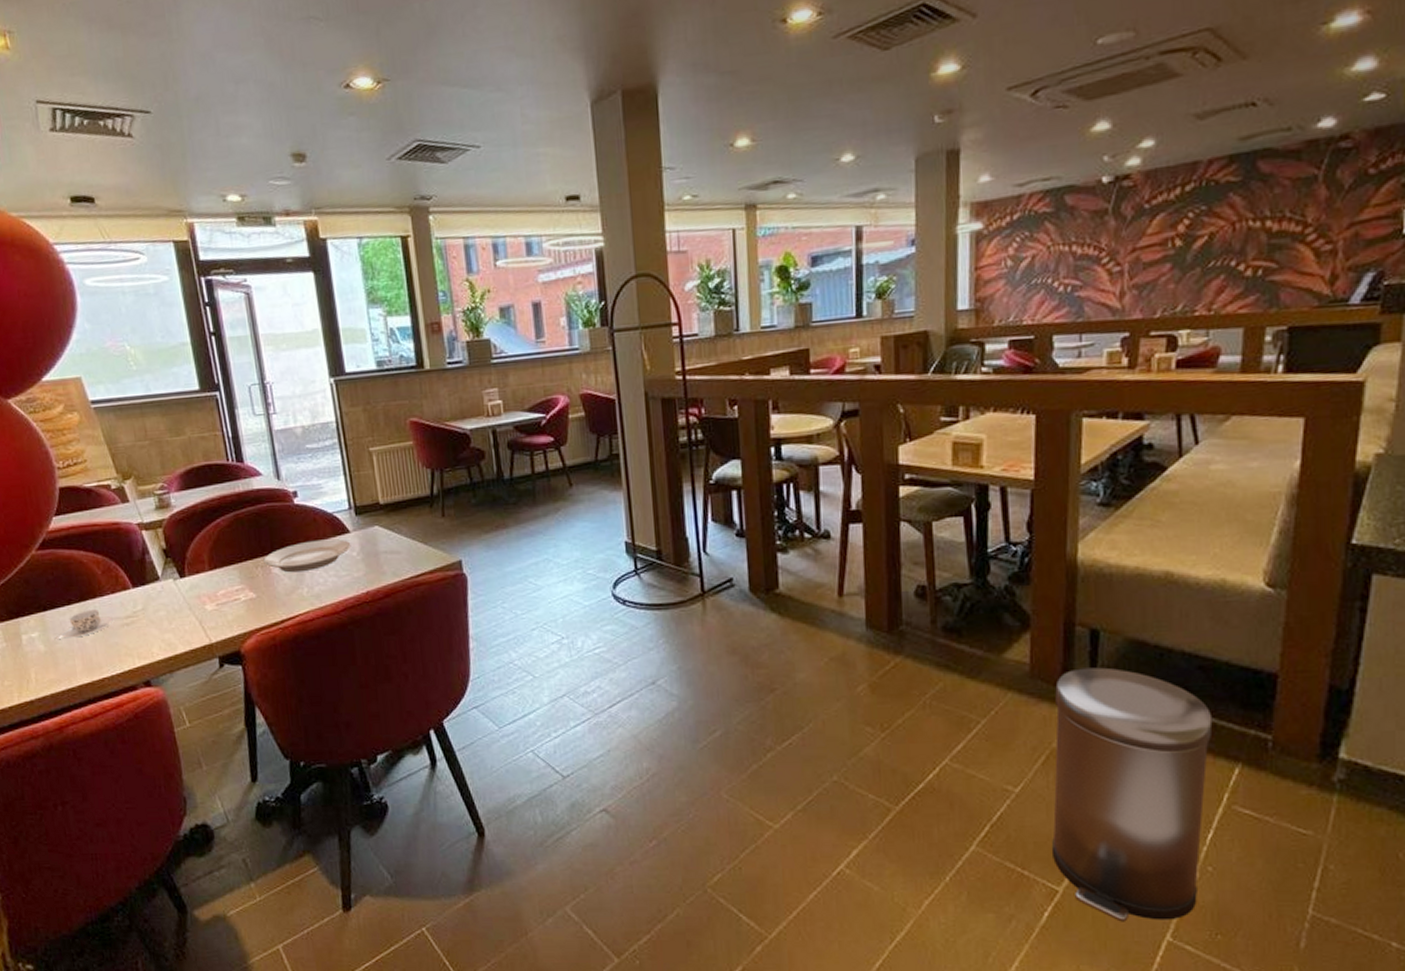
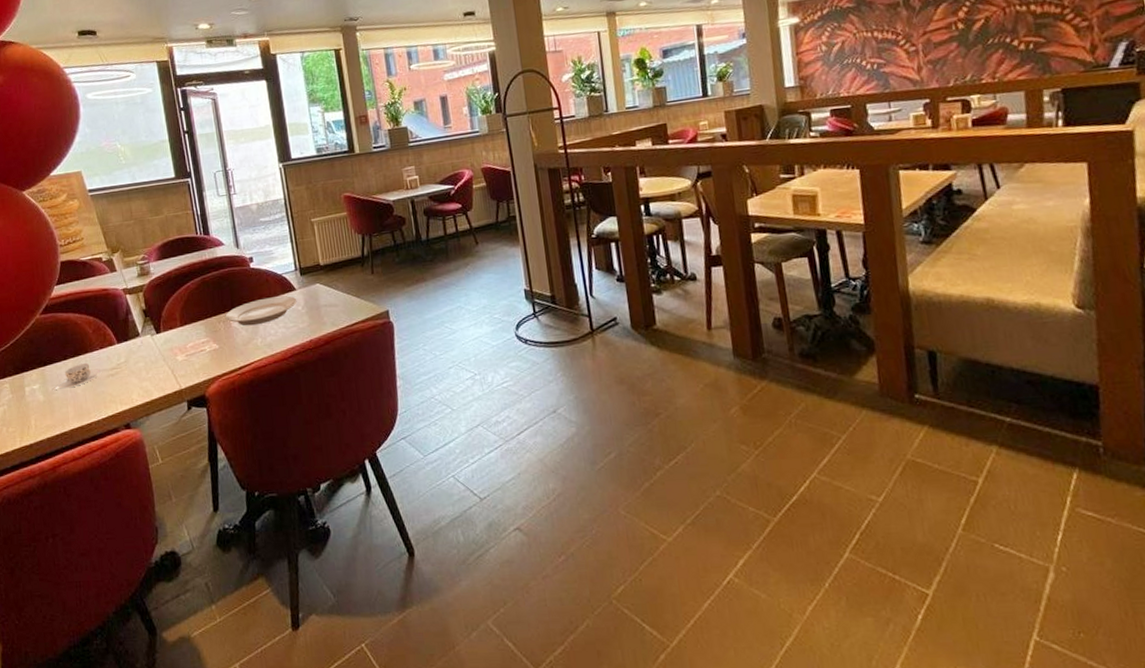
pedal bin: present [1052,667,1213,922] -> none [903,385,1056,623]

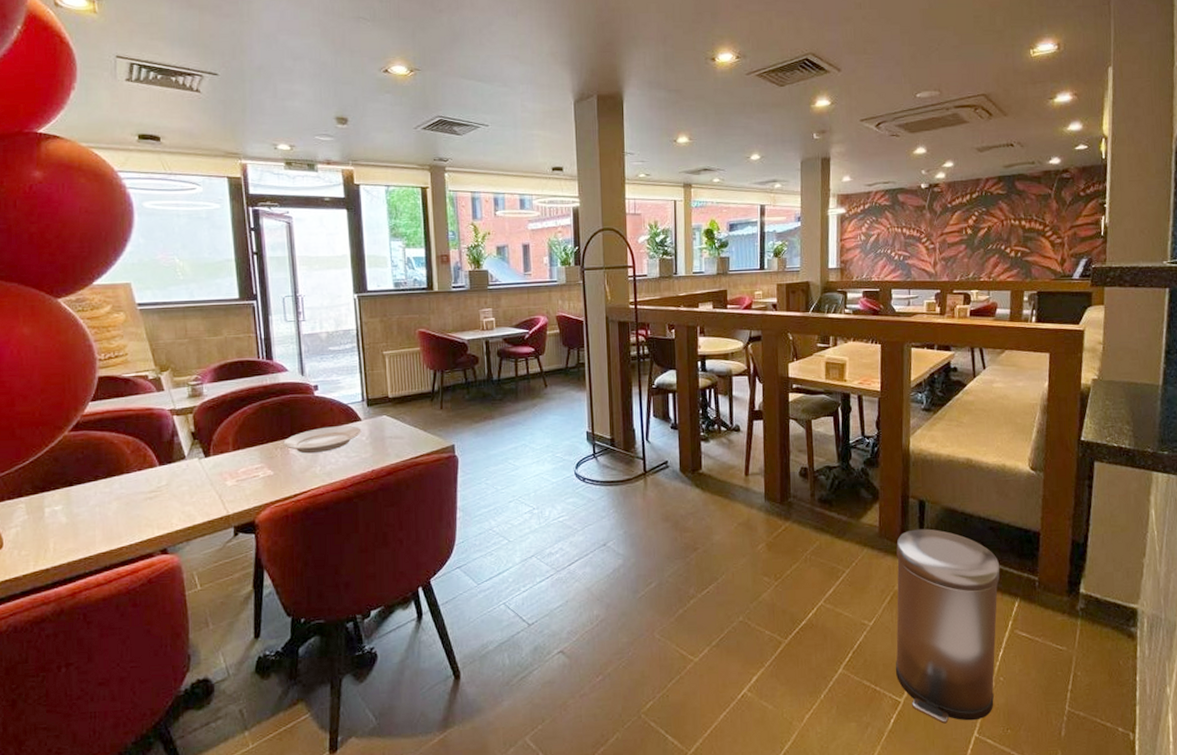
teacup: present [52,362,101,391] -> none [77,484,137,513]
pedal bin: none [903,385,1056,623] -> present [896,529,1000,724]

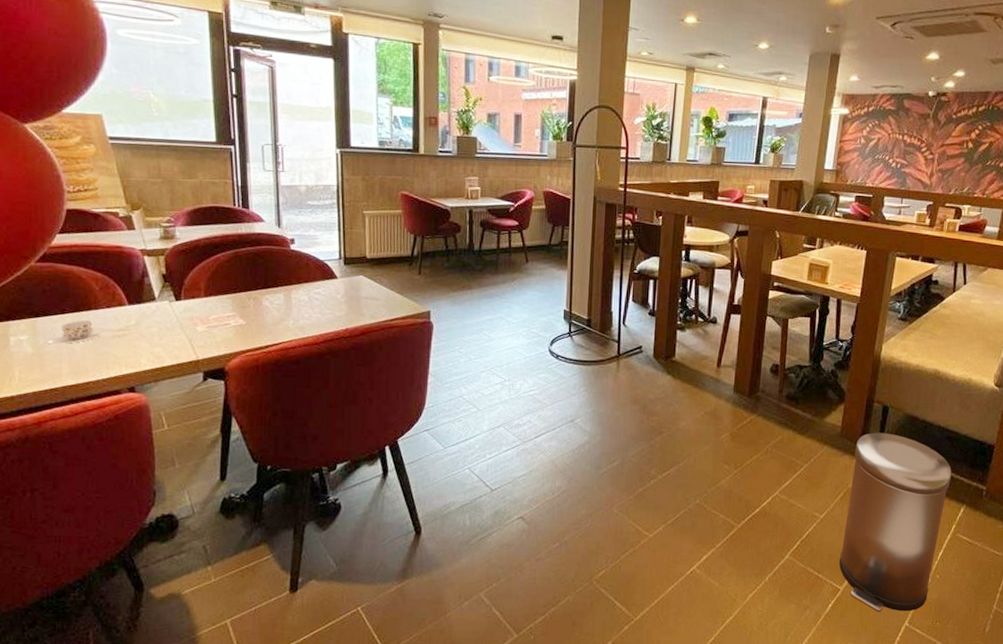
teacup: none [77,484,137,513] -> present [43,319,105,344]
plate: present [283,425,362,454] -> none [256,281,337,307]

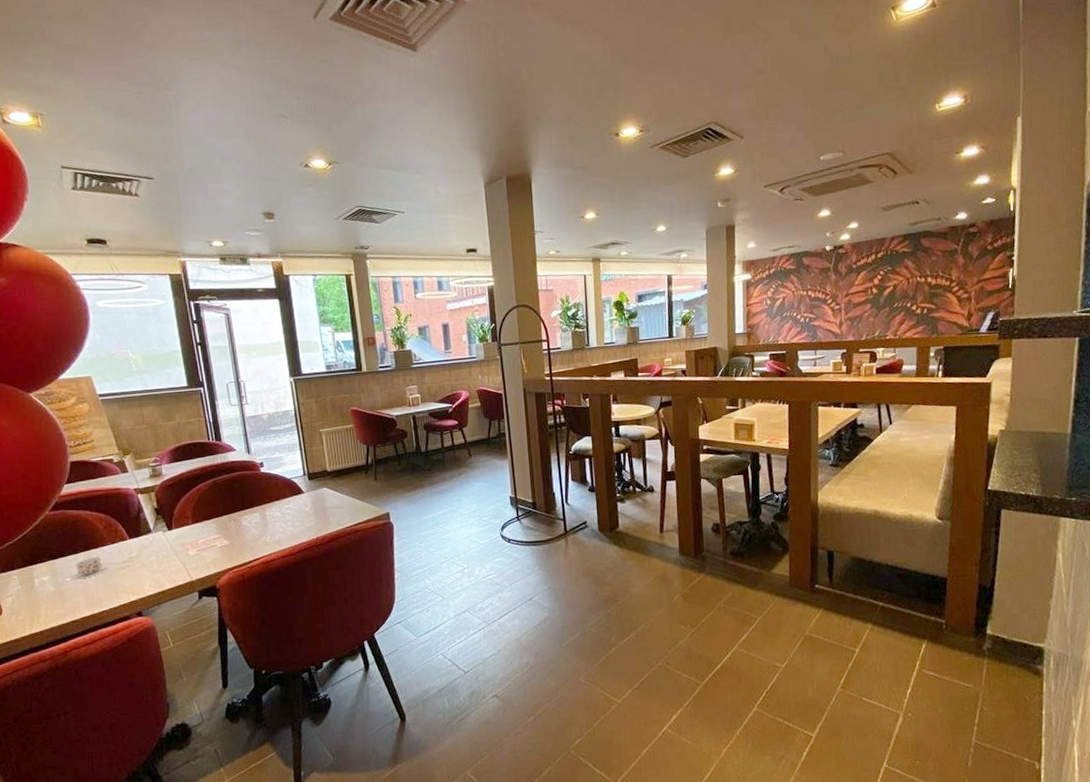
pedal bin: present [839,432,952,612] -> none [806,577,908,756]

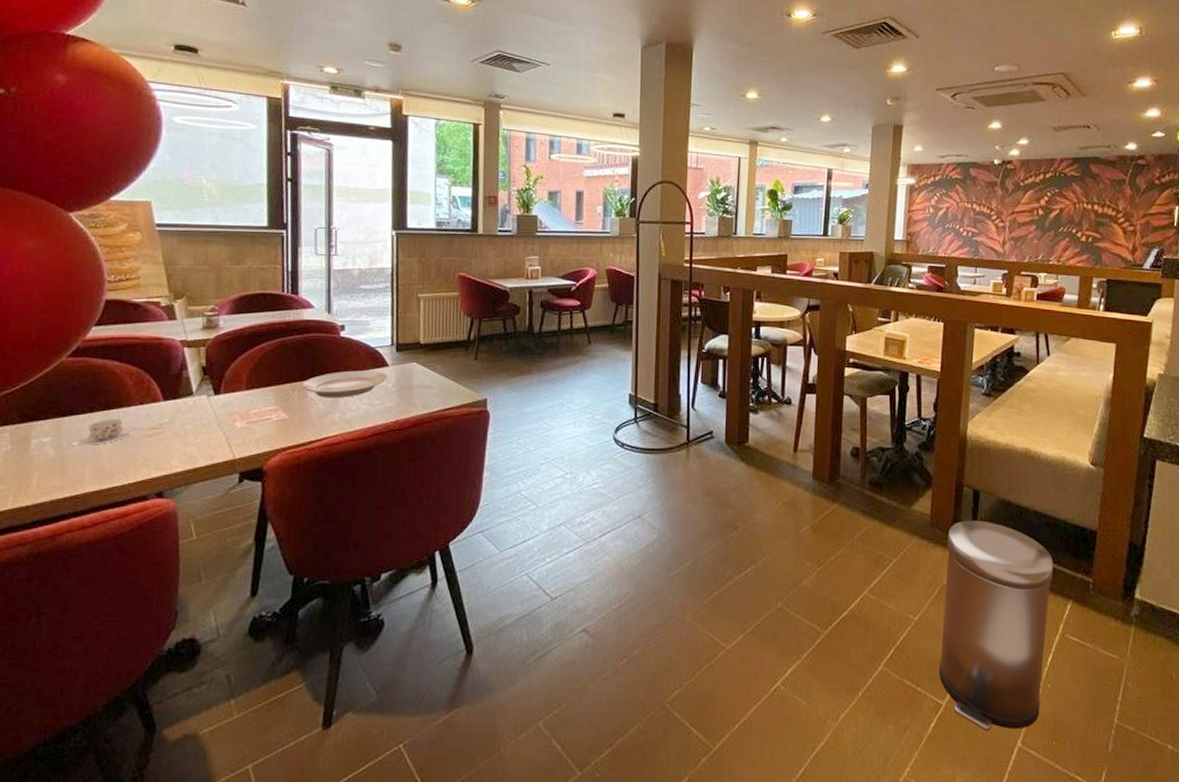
plate: none [236,498,305,525] -> present [301,370,388,399]
pedal bin: none [806,577,908,756] -> present [939,520,1054,731]

